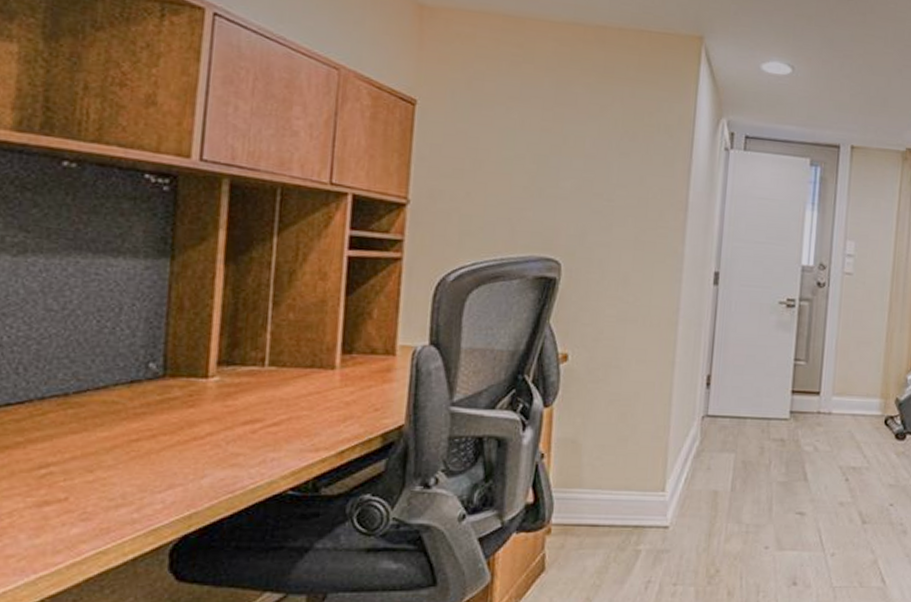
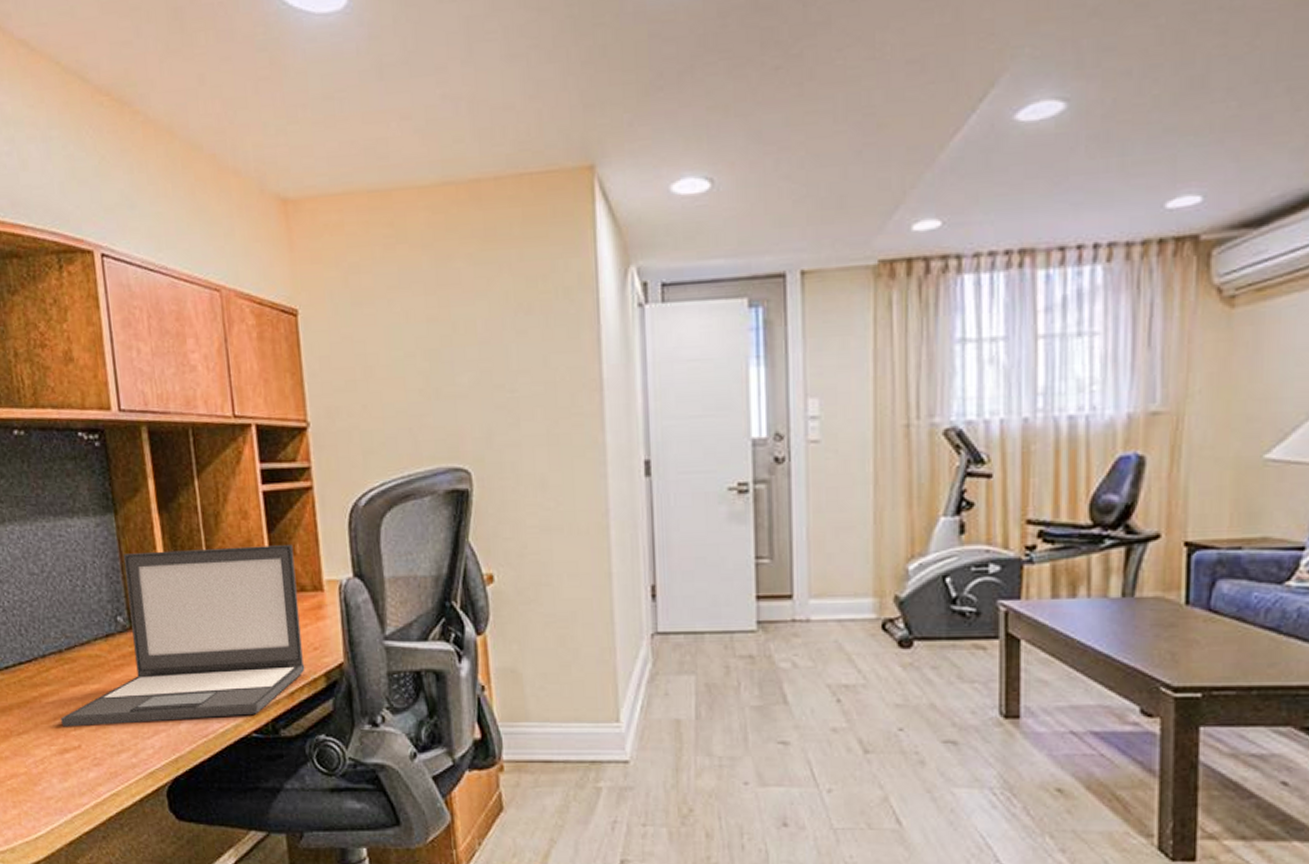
laptop: none [48,300,371,477] -> present [61,545,305,727]

